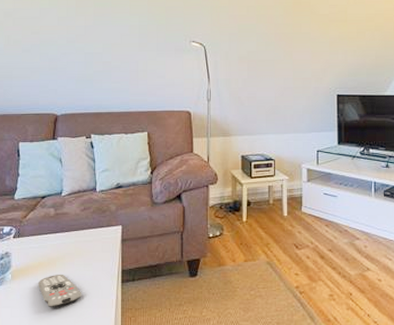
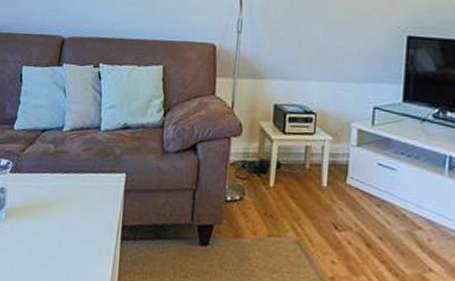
remote control: present [38,274,82,308] -> none [32,219,78,257]

